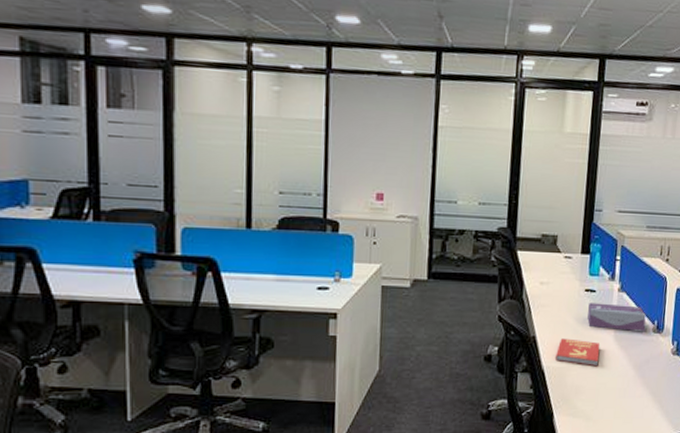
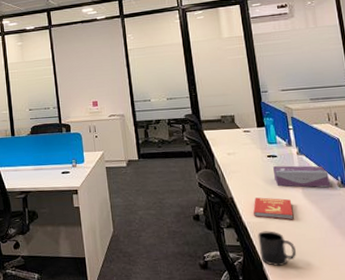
mug: none [553,378,594,418] -> present [257,231,297,266]

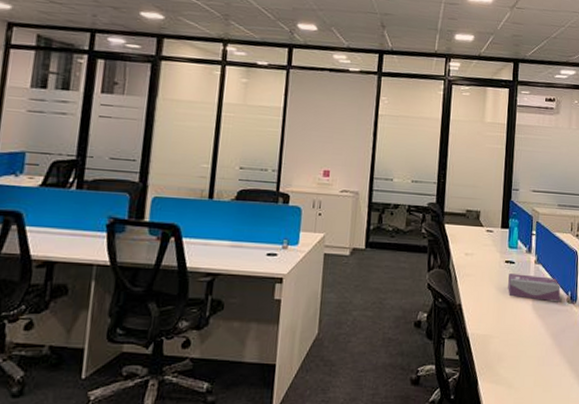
book: present [253,197,294,220] -> none [478,306,520,335]
mug: present [257,231,297,266] -> none [477,345,515,385]

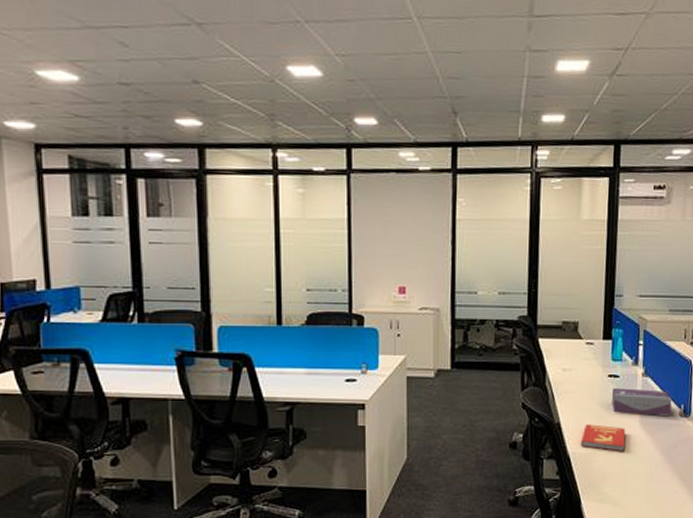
book: none [478,306,520,335] -> present [580,424,626,452]

